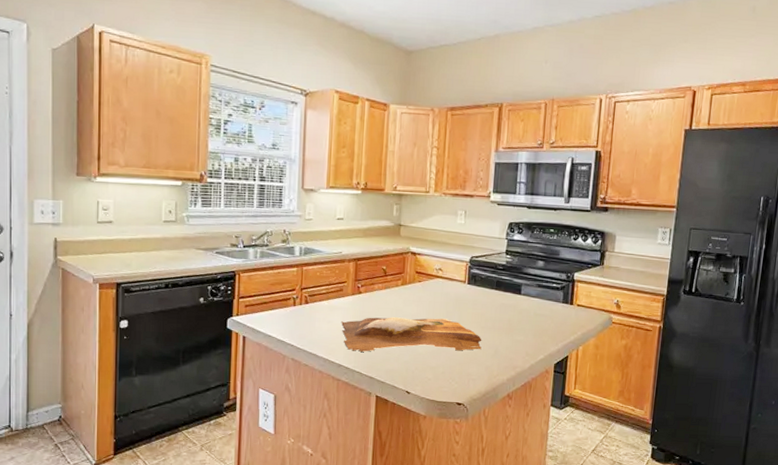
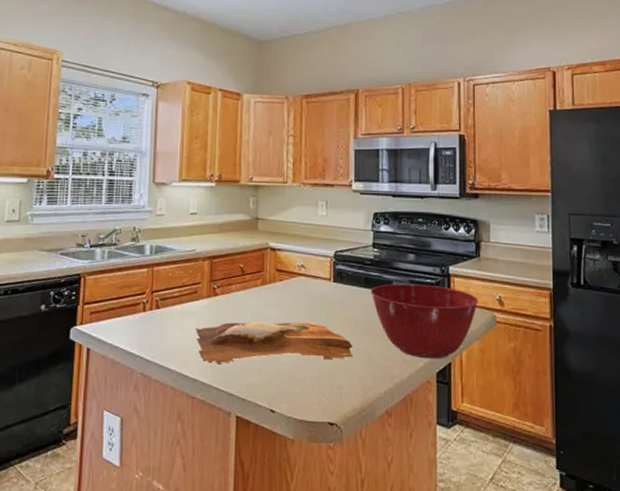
mixing bowl: none [501,287,599,353] -> present [370,283,479,359]

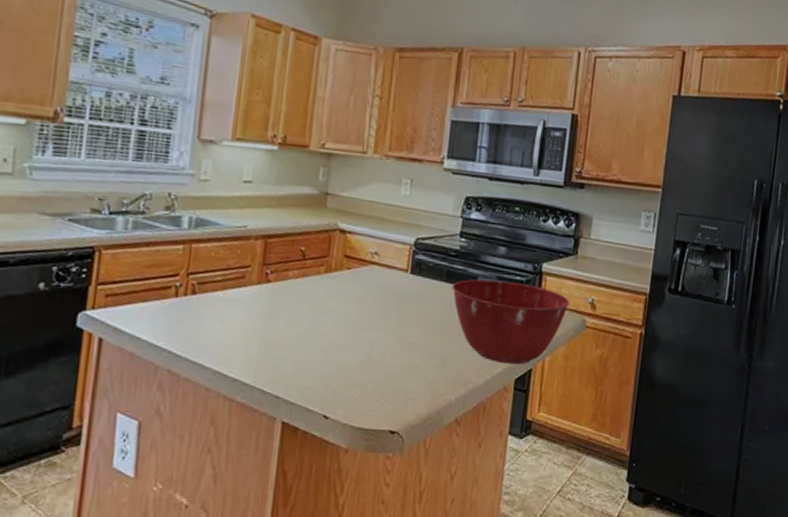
cutting board: present [196,322,353,363] -> none [240,314,426,362]

